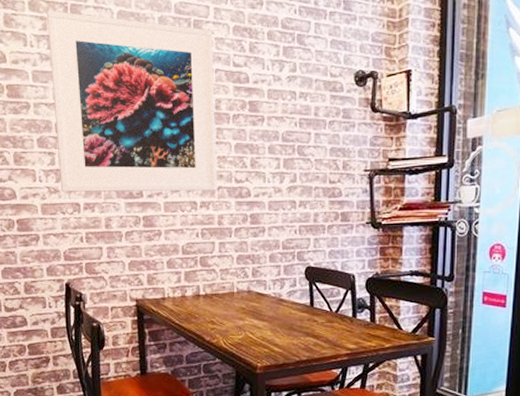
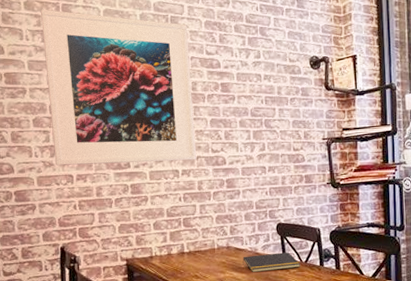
notepad: none [265,300,330,322] -> present [242,252,300,273]

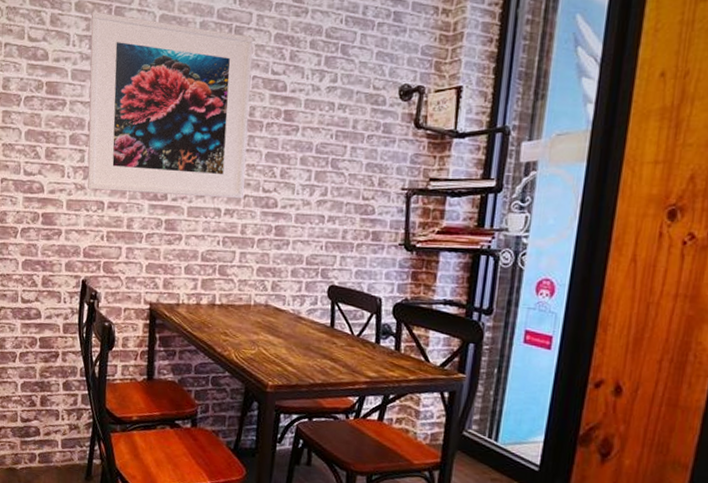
notepad: present [242,252,300,273] -> none [281,318,351,342]

